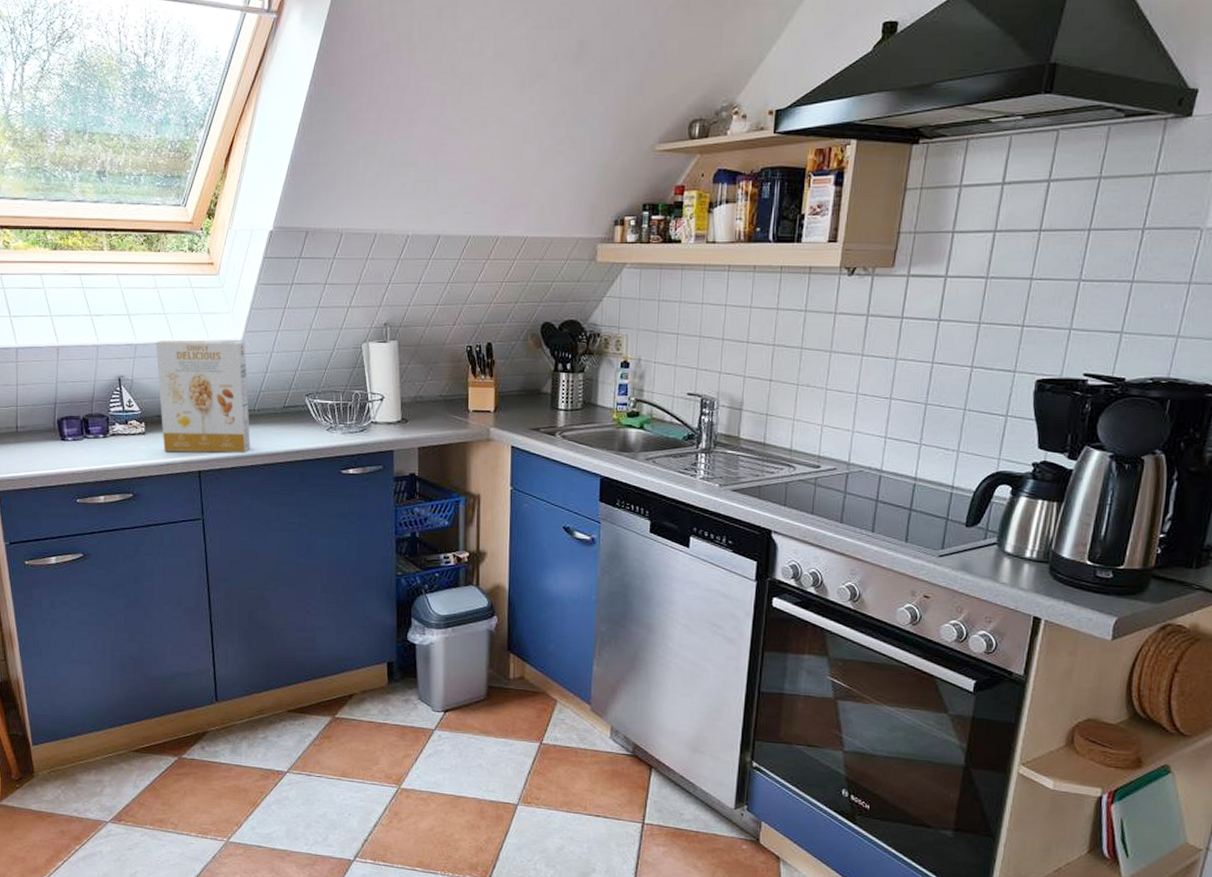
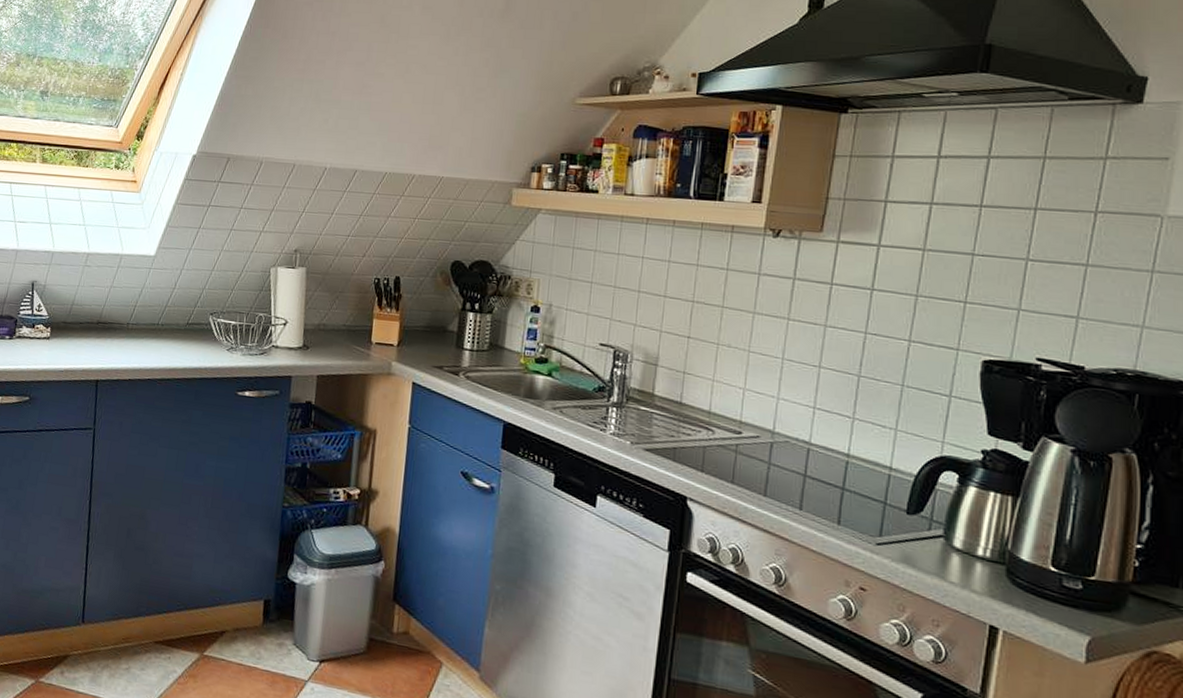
cereal box: present [155,340,251,453] -> none [65,250,158,366]

